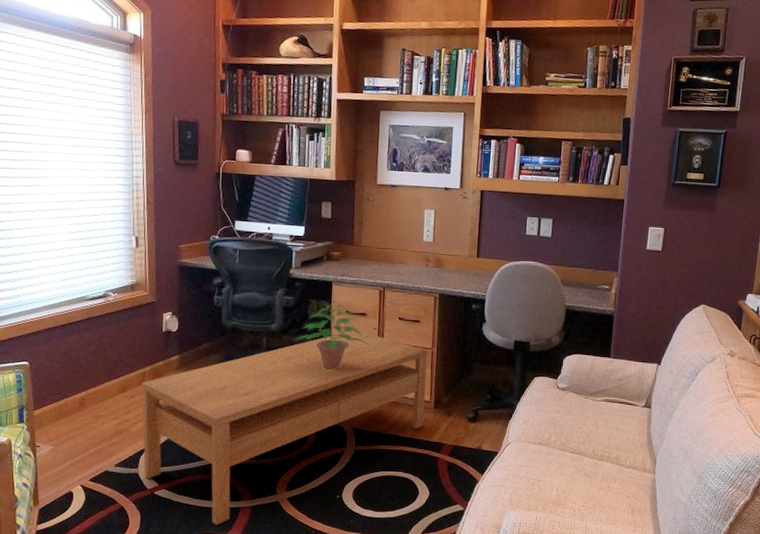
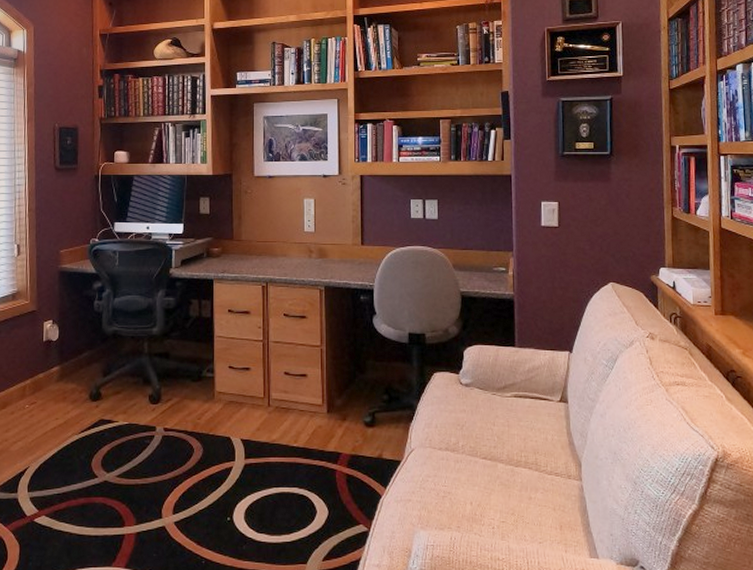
coffee table: present [141,331,428,526] -> none [22,331,317,557]
potted plant: present [293,300,370,371] -> none [176,299,255,375]

